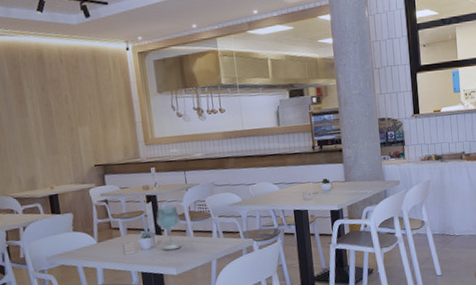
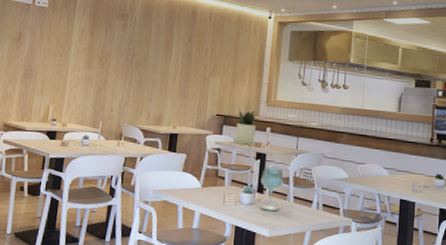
planter: none [116,153,143,192] -> present [233,109,256,147]

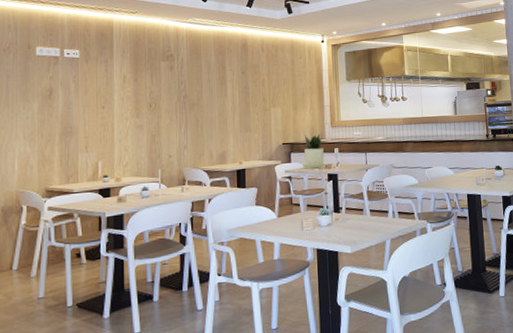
wine glass: present [260,166,284,212] -> none [336,185,359,229]

